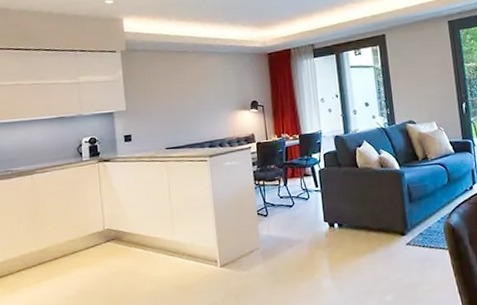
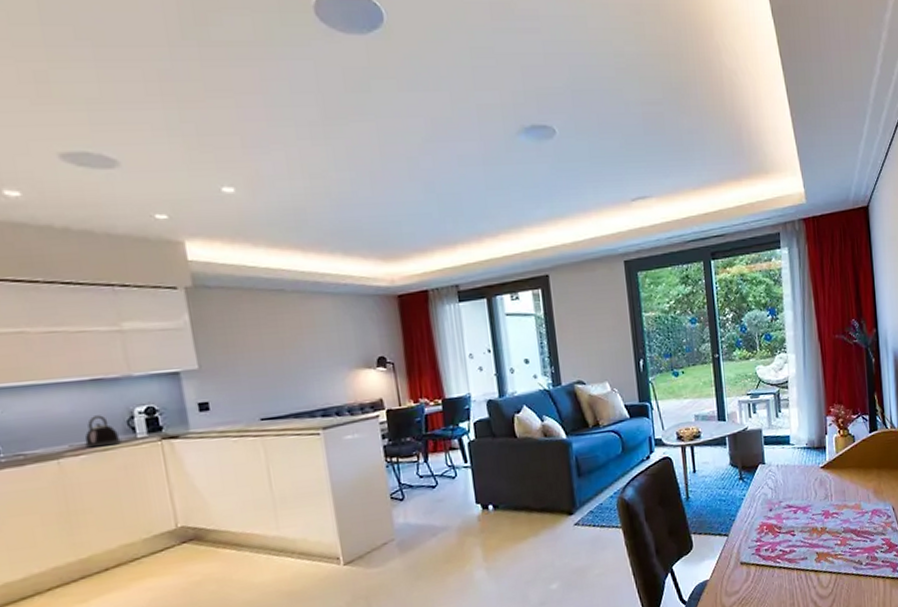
kettle: none [49,143,72,167] -> present [84,415,121,448]

